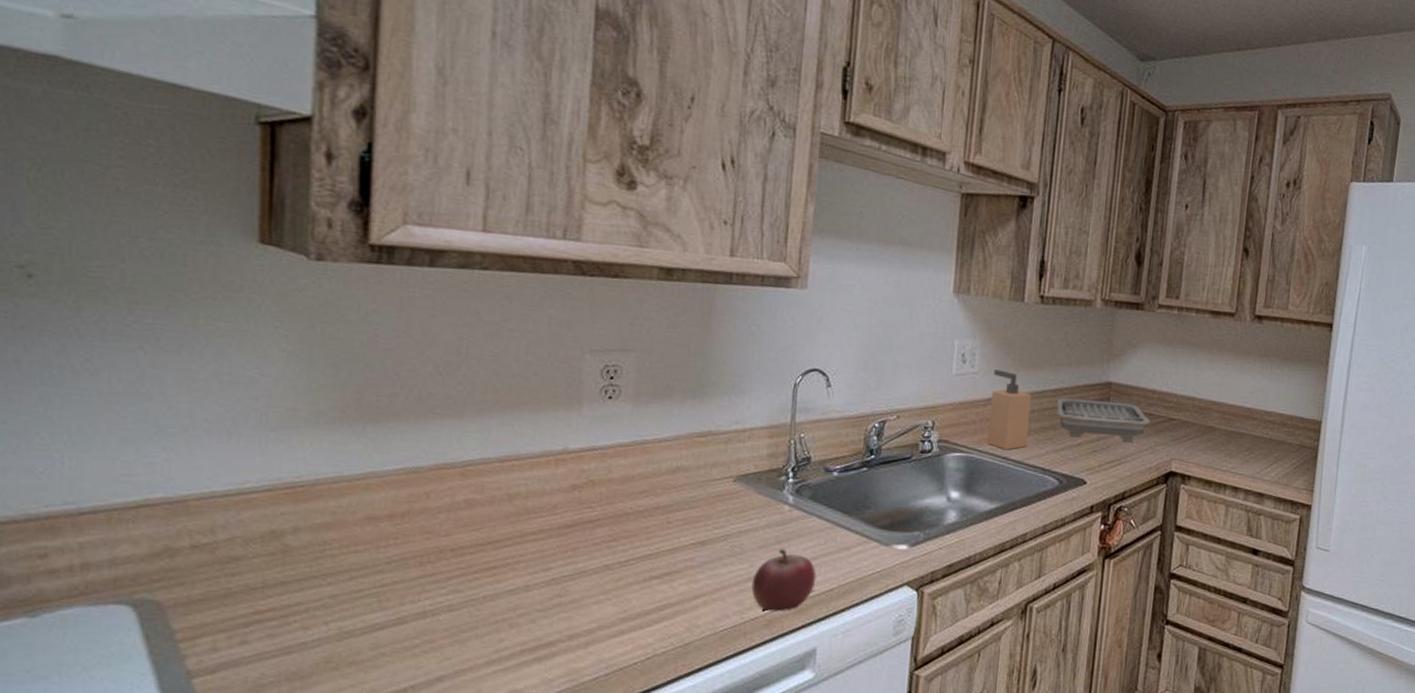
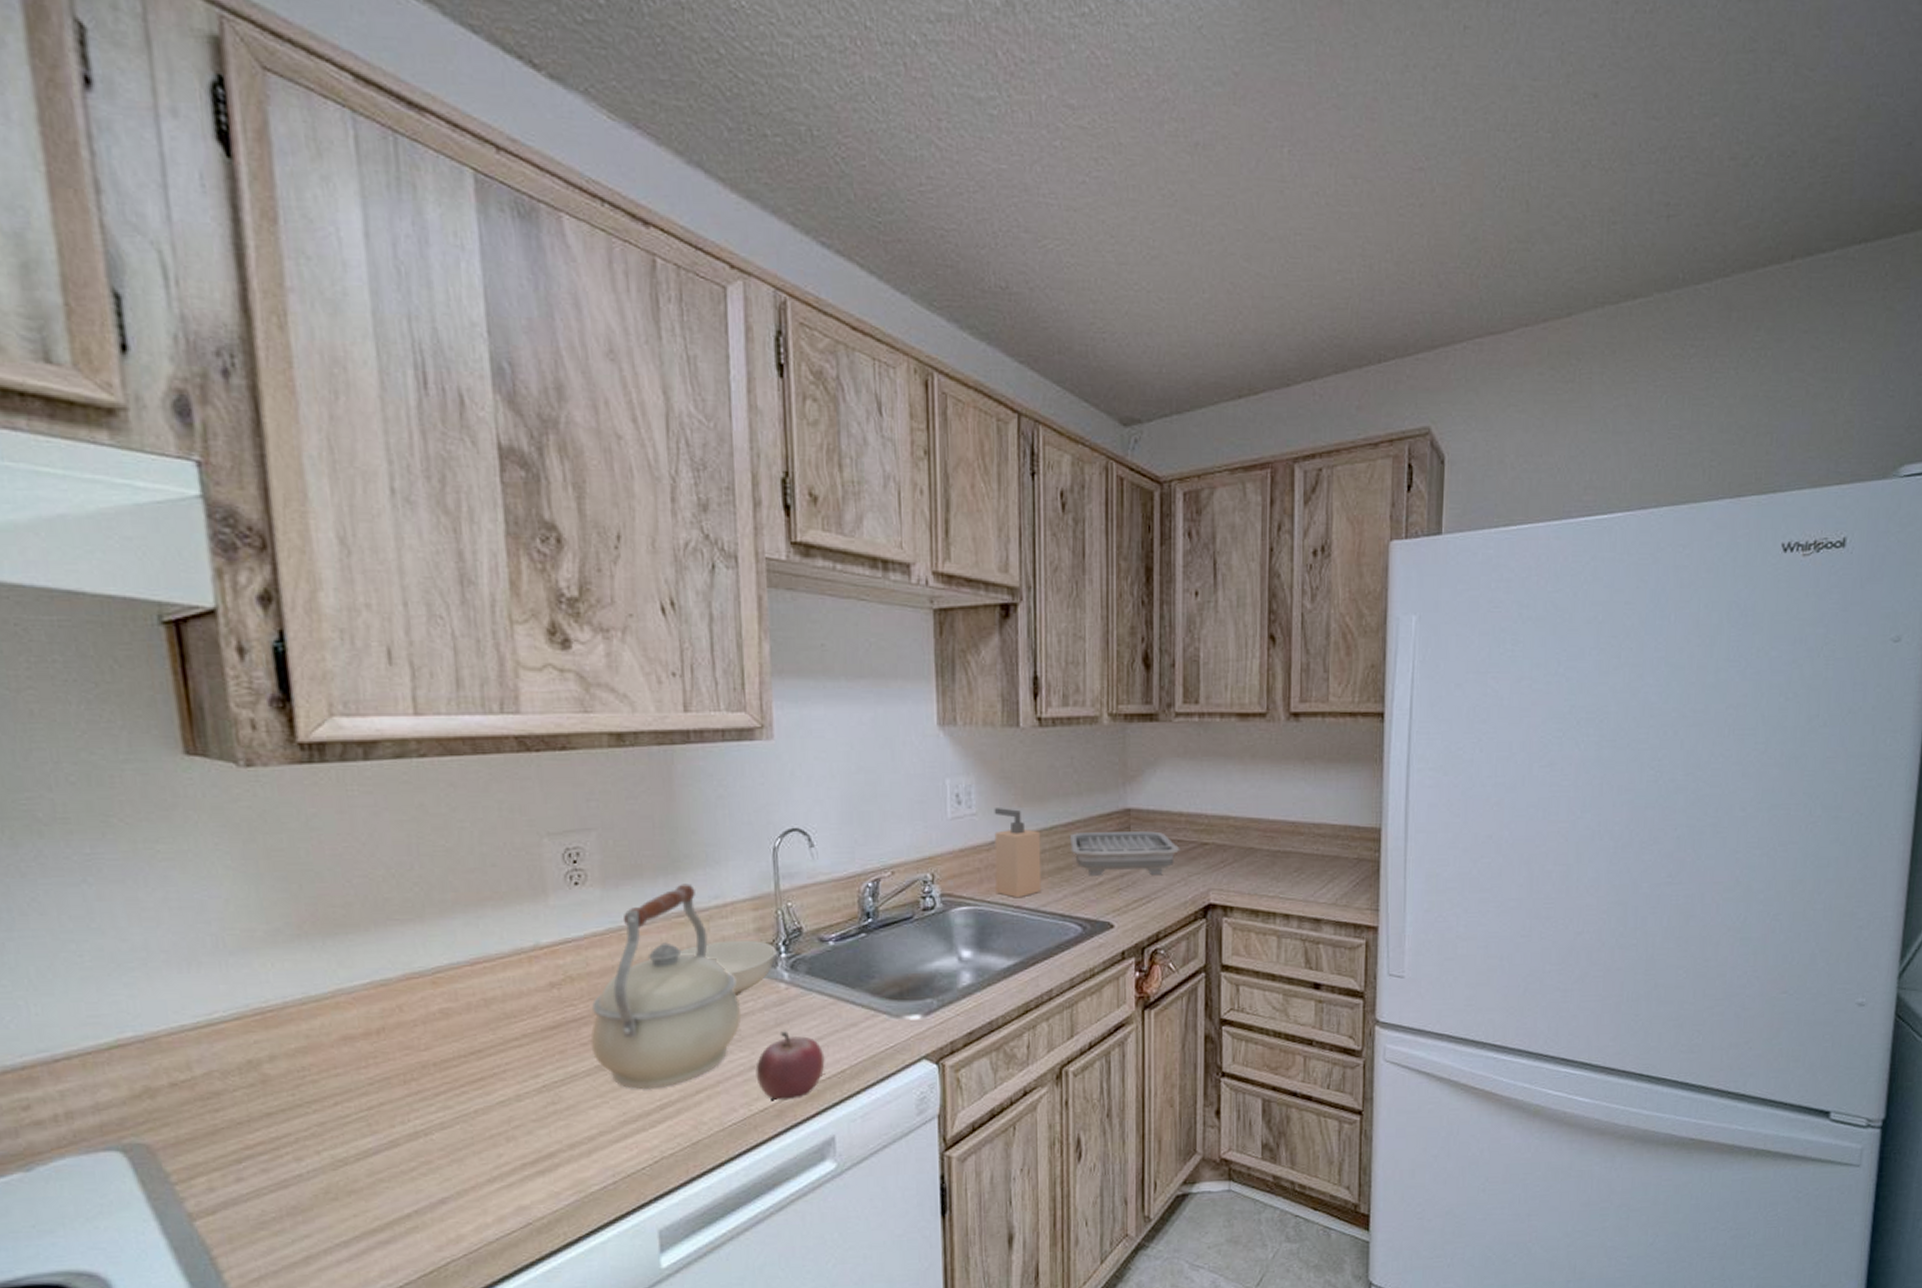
kettle: none [602,407,746,591] -> present [590,883,742,1090]
bowl: none [696,462,785,513] -> present [679,940,777,996]

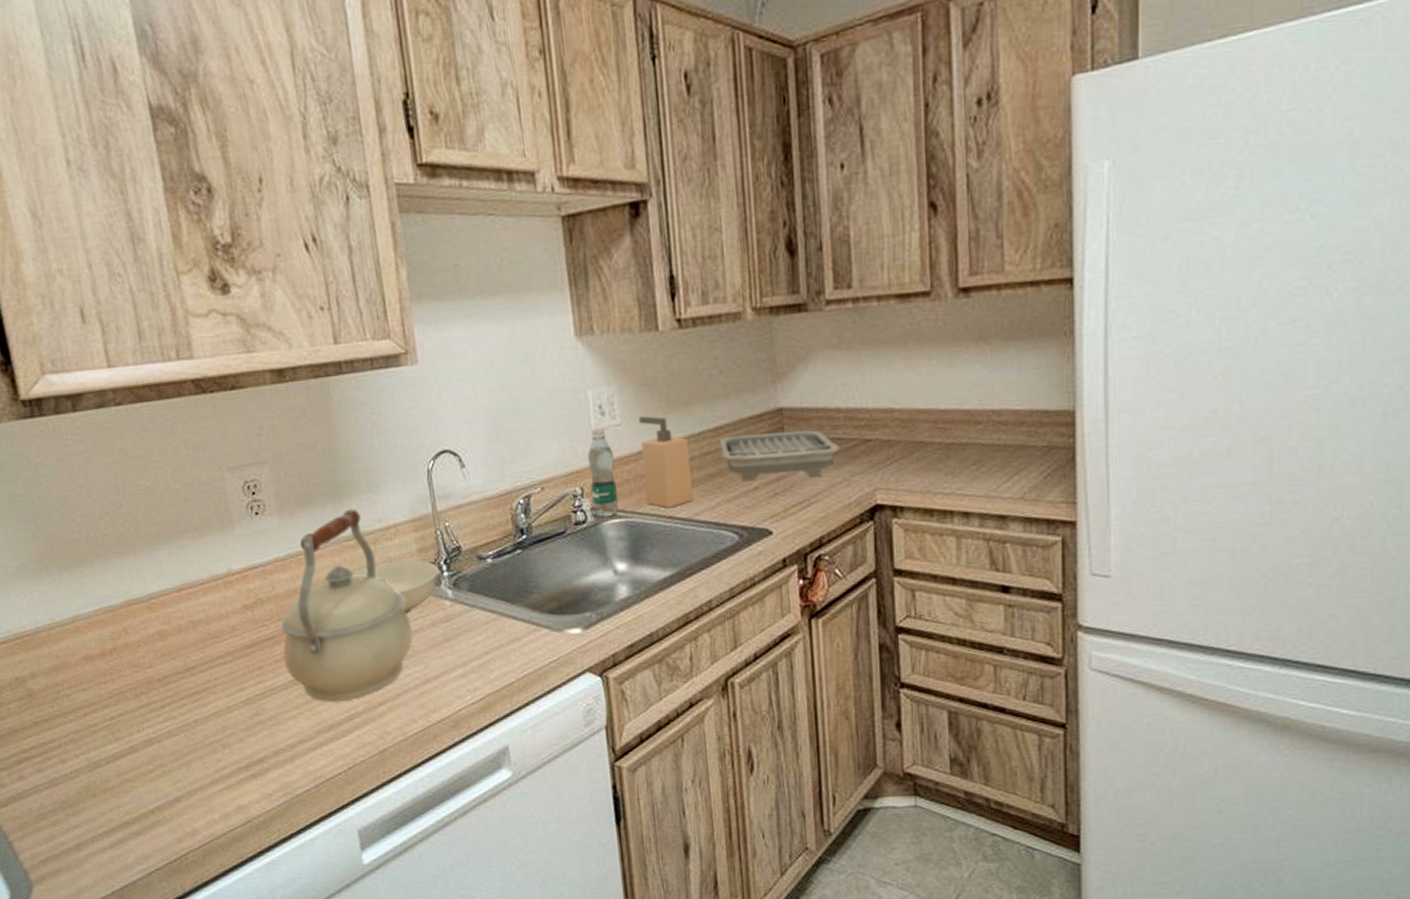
fruit: present [755,1031,825,1101] -> none [430,646,494,713]
bottle: none [940,815,969,905] -> present [587,426,619,518]

